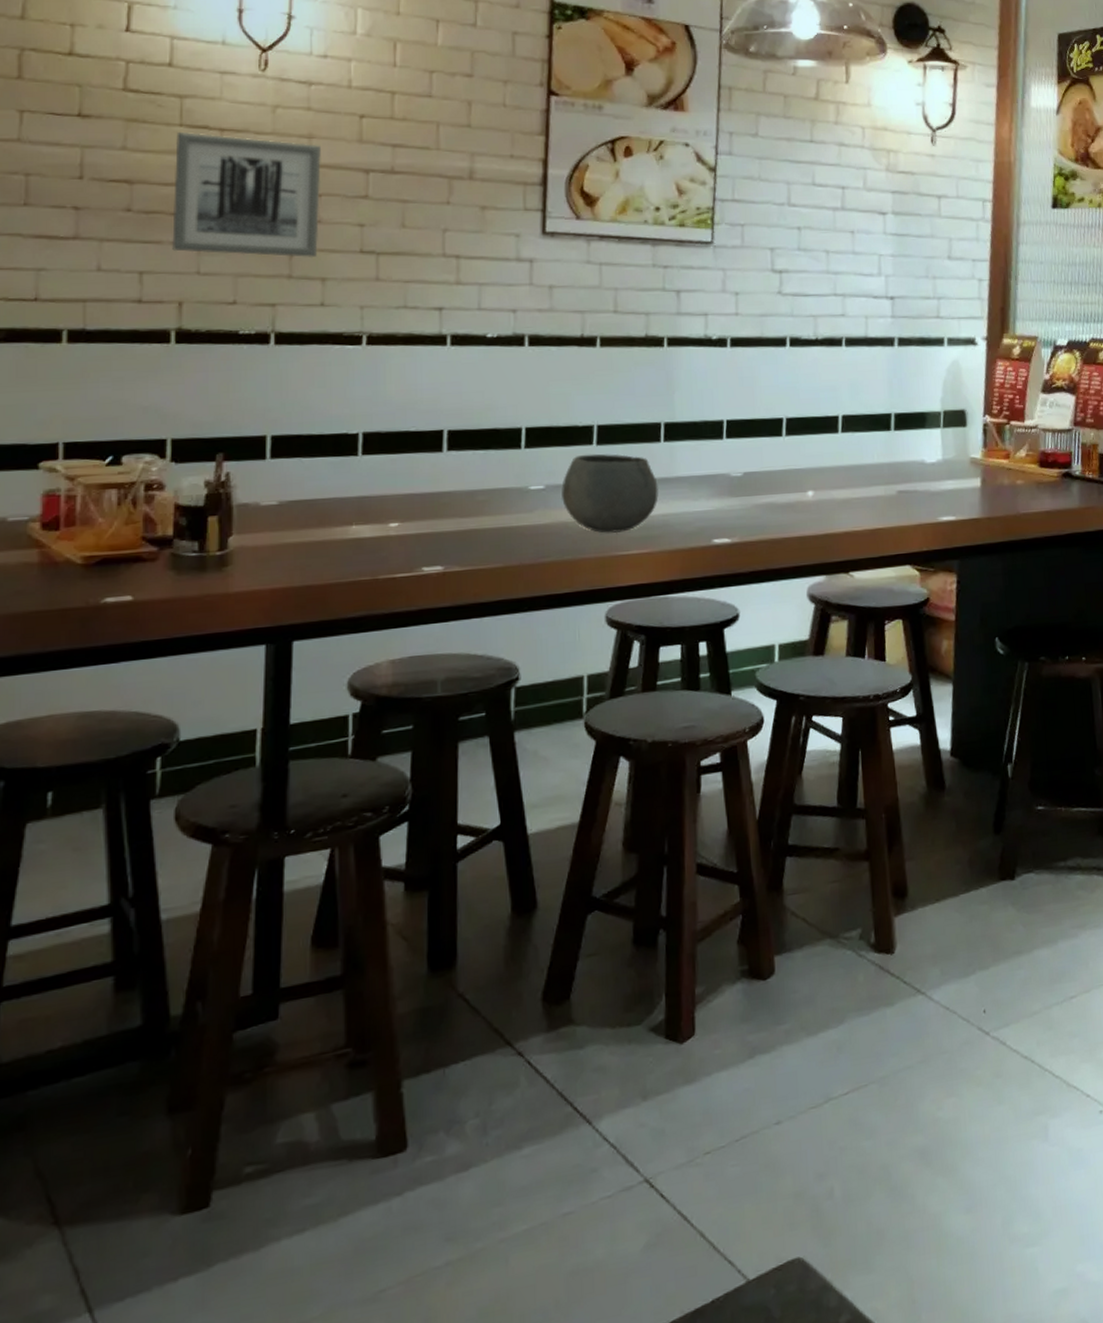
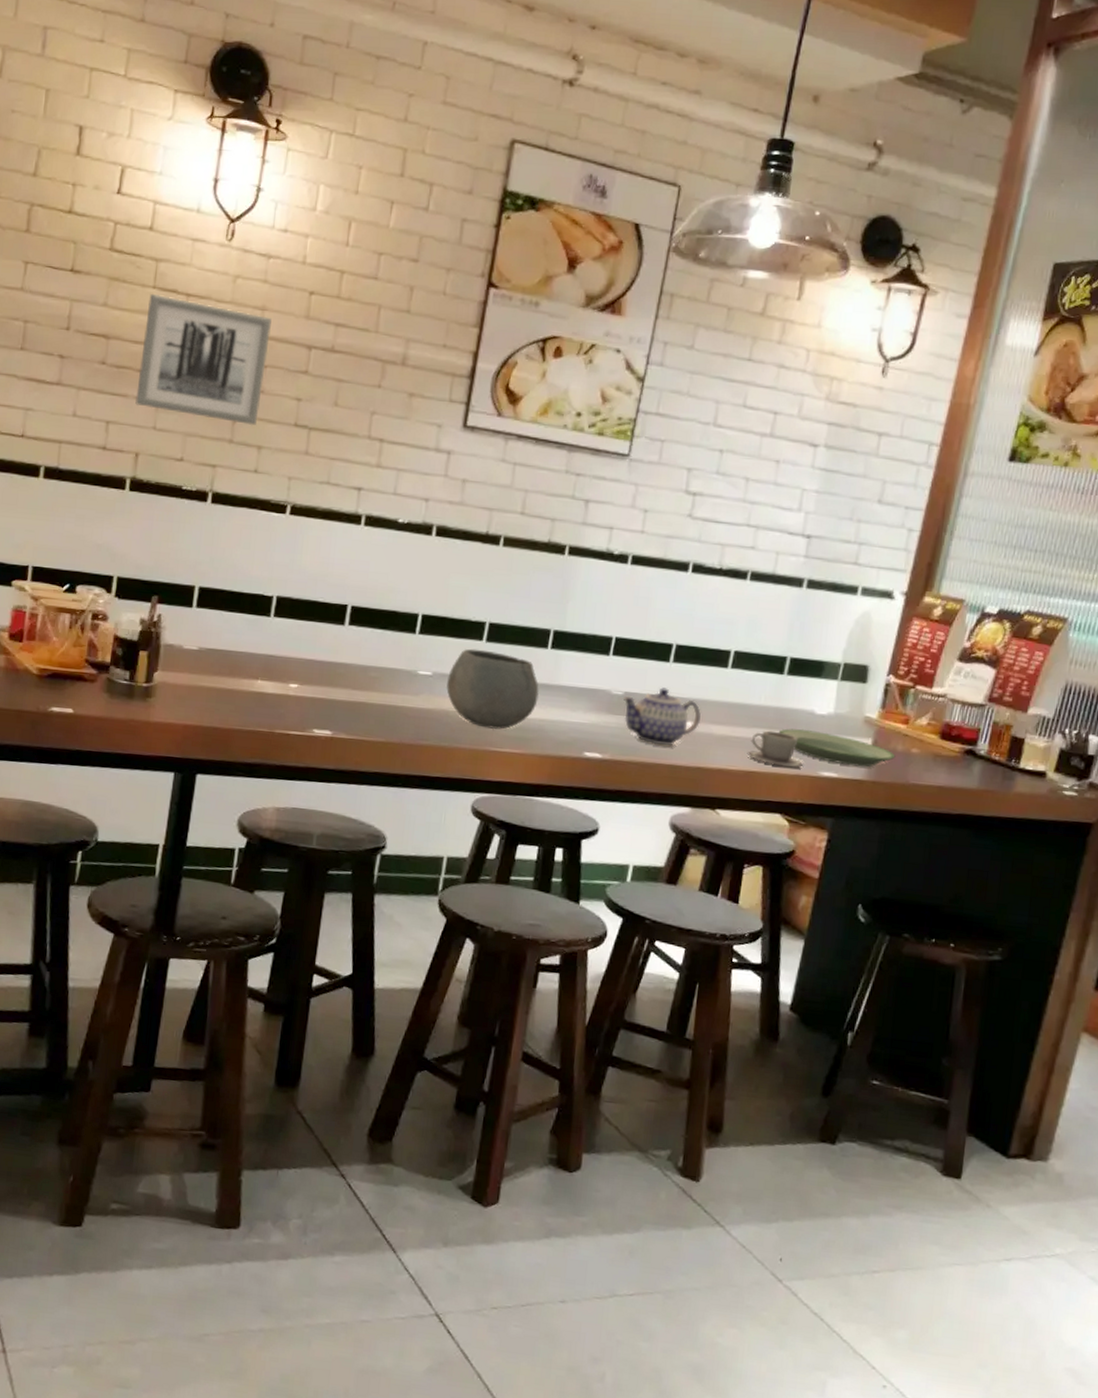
teapot: none [744,462,821,520] -> present [623,687,701,746]
cup: none [869,486,924,520] -> present [747,730,804,768]
plate: none [895,479,1004,507] -> present [778,728,896,768]

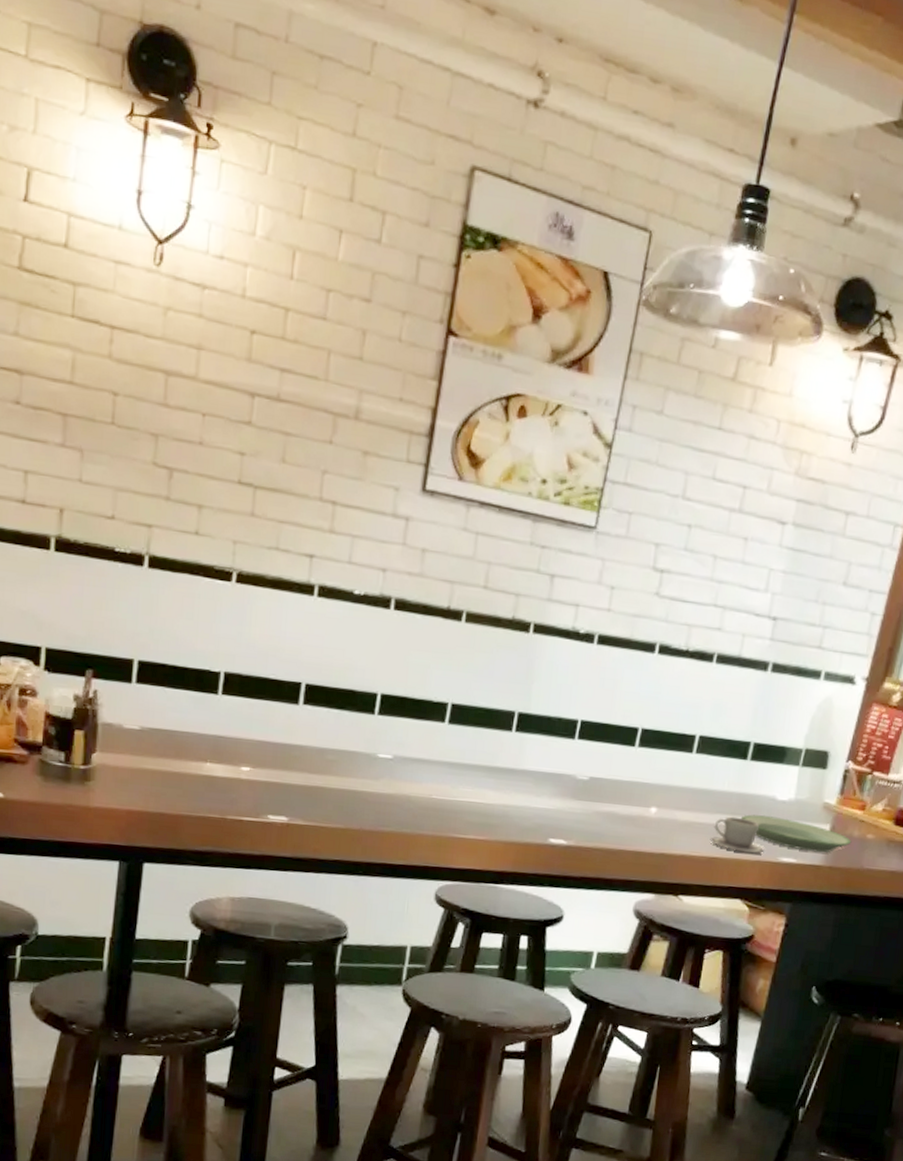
wall art: present [135,293,272,426] -> none [57,323,209,482]
bowl: present [446,648,539,729] -> none [408,730,503,815]
teapot: present [623,687,701,746] -> none [589,772,666,832]

